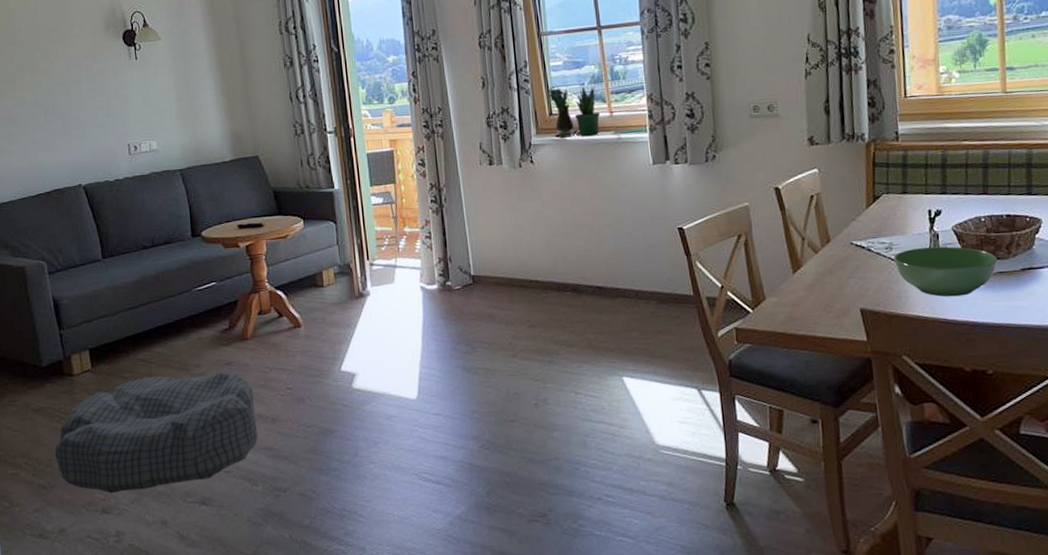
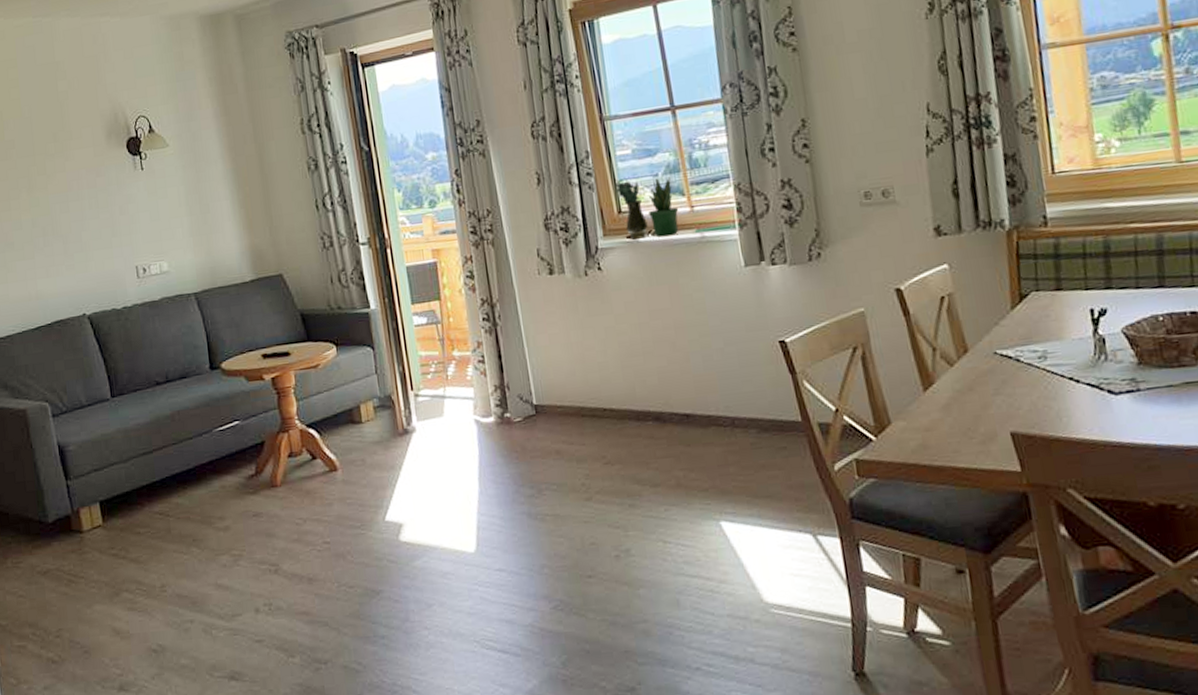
dog bed: present [54,372,259,493] -> none [64,525,294,667]
bowl: present [894,246,998,297] -> none [1049,353,1183,415]

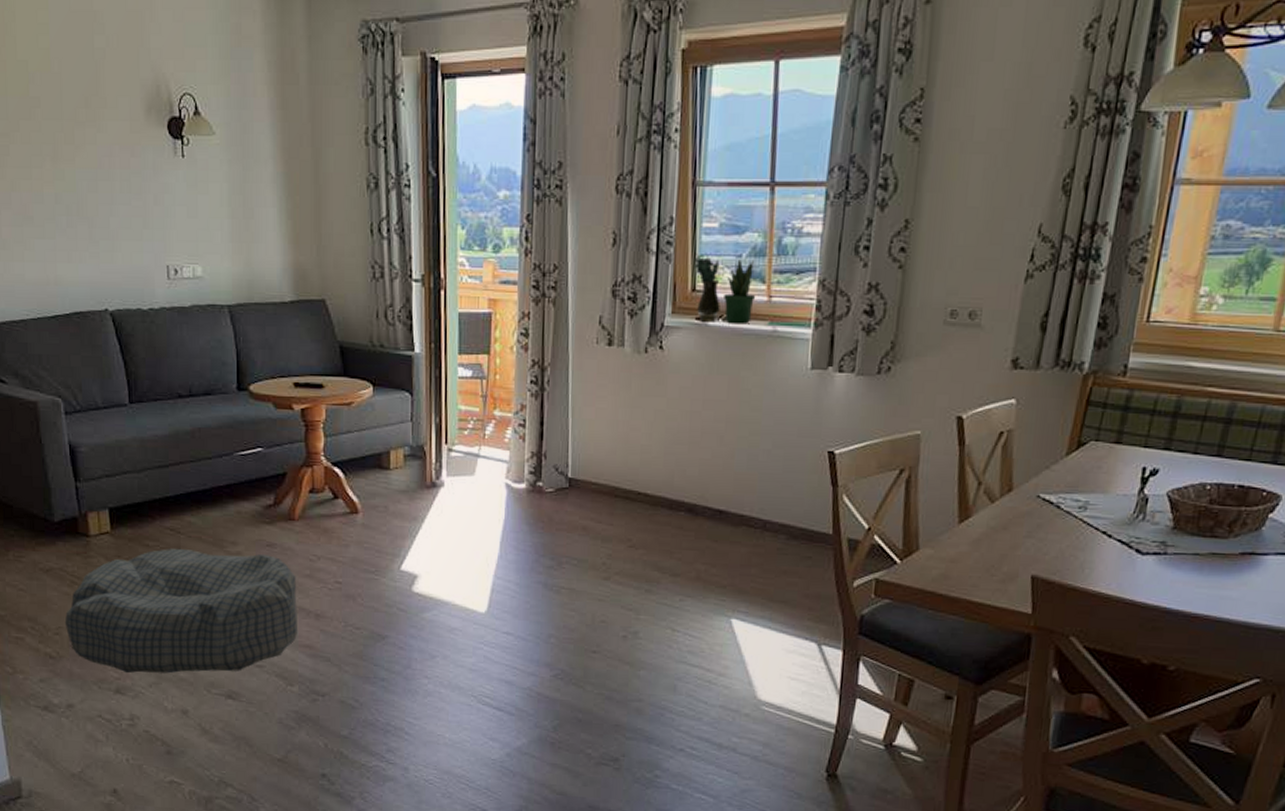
dog bed: none [64,525,294,667] -> present [64,549,298,674]

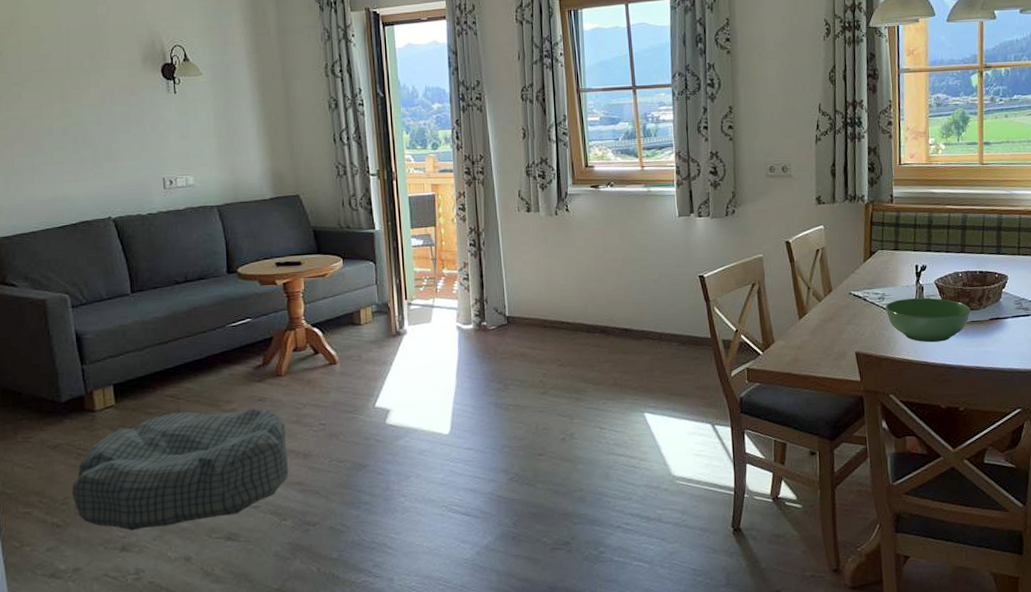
vase: present [694,254,720,322] -> none [585,140,608,189]
planter: present [724,259,756,325] -> none [609,141,633,189]
bowl: none [1086,512,1215,576] -> present [885,298,971,343]

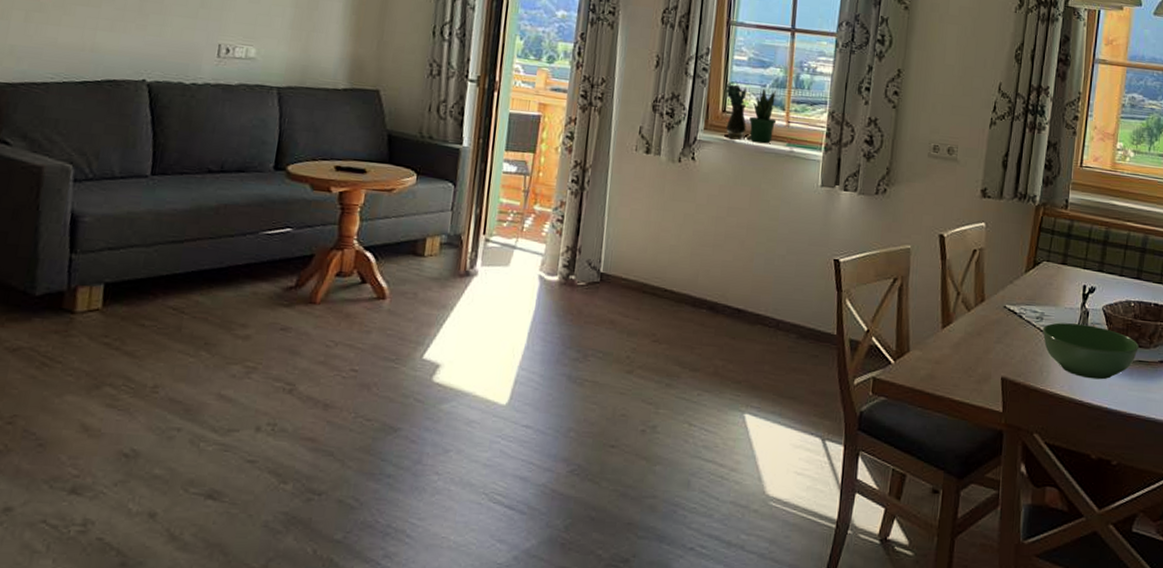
dog bed: present [71,408,289,530] -> none [22,329,308,470]
vase: none [585,140,608,189] -> present [725,81,747,140]
planter: none [609,141,633,189] -> present [749,89,777,144]

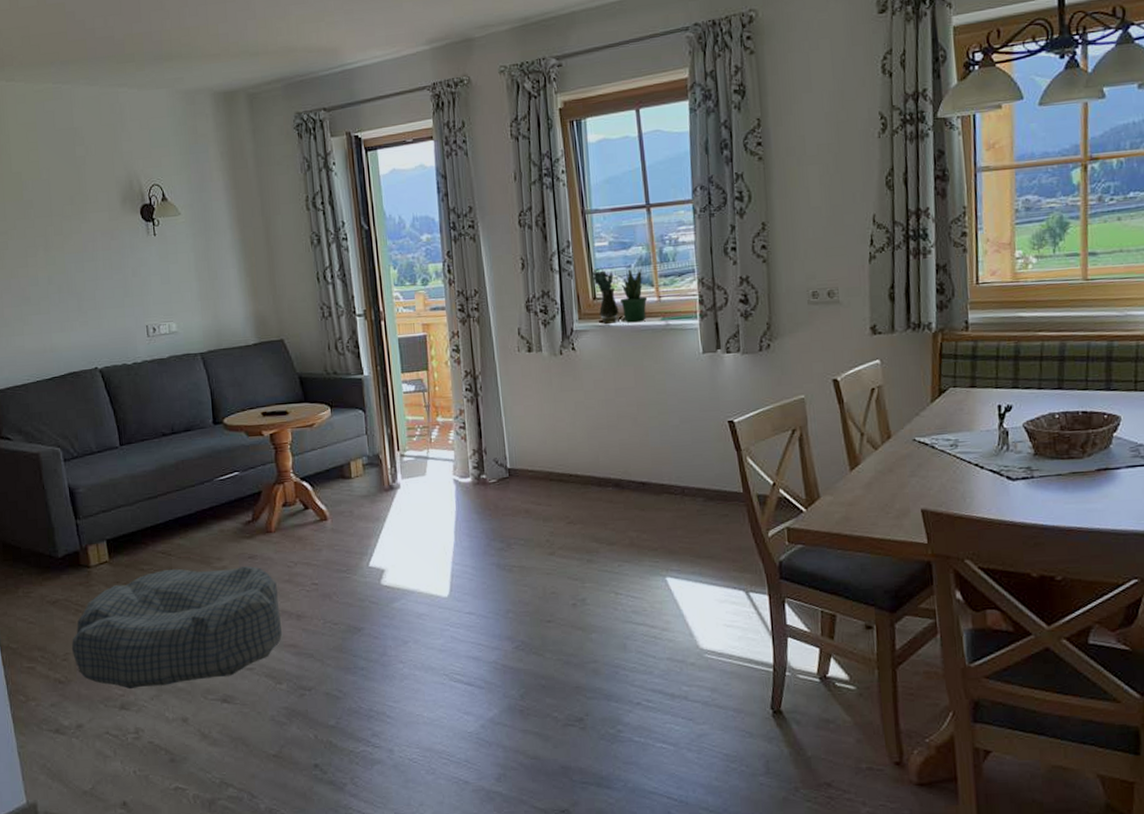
dog bed: none [22,329,308,470] -> present [71,566,283,689]
bowl: present [1042,322,1140,380] -> none [959,444,1071,498]

